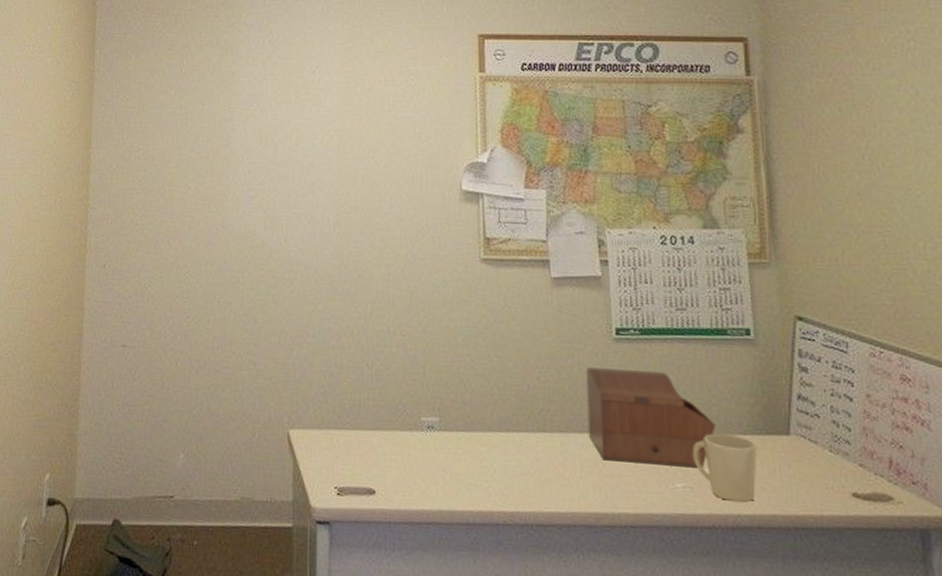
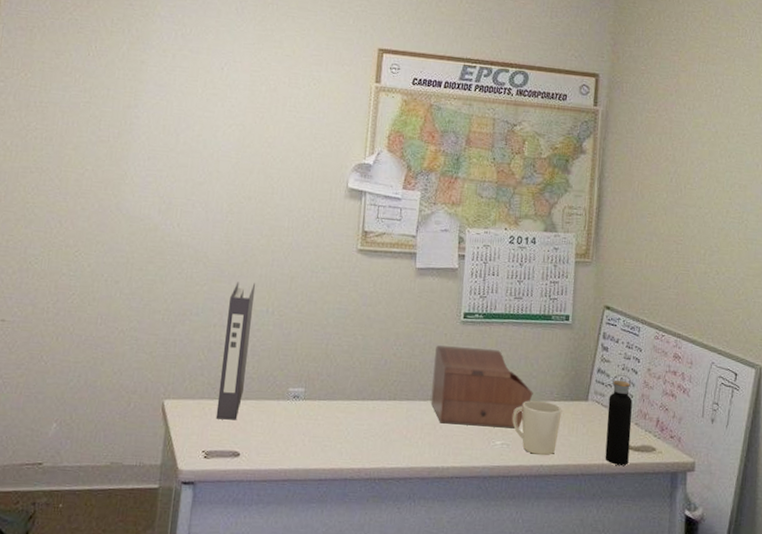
binder: none [345,299,373,453] -> present [215,282,256,420]
water bottle: none [818,401,857,519] -> present [605,374,633,466]

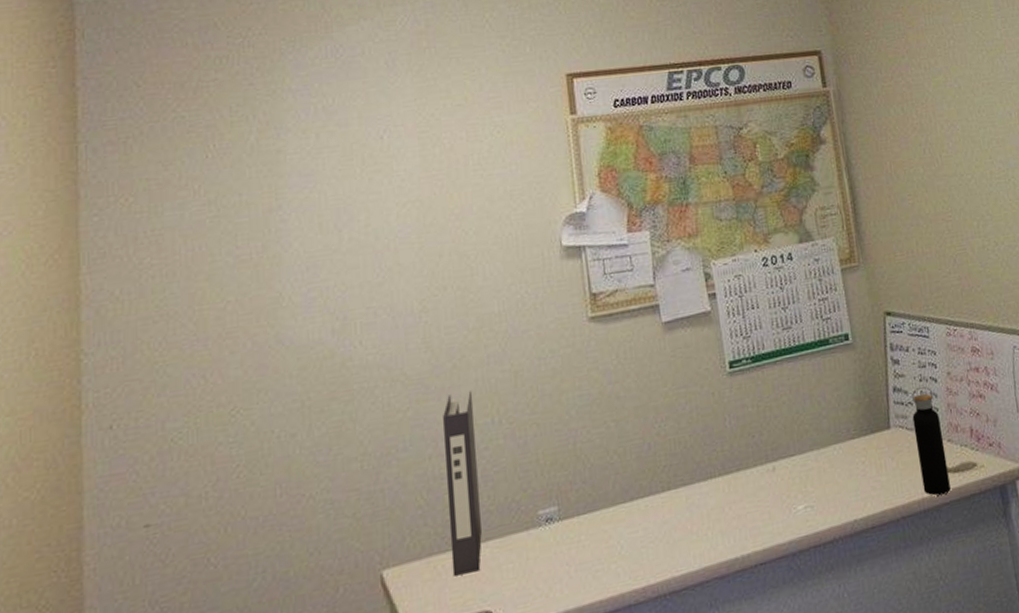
sewing box: present [430,345,533,429] -> none [704,396,828,503]
mug: present [512,400,562,456] -> none [810,442,867,510]

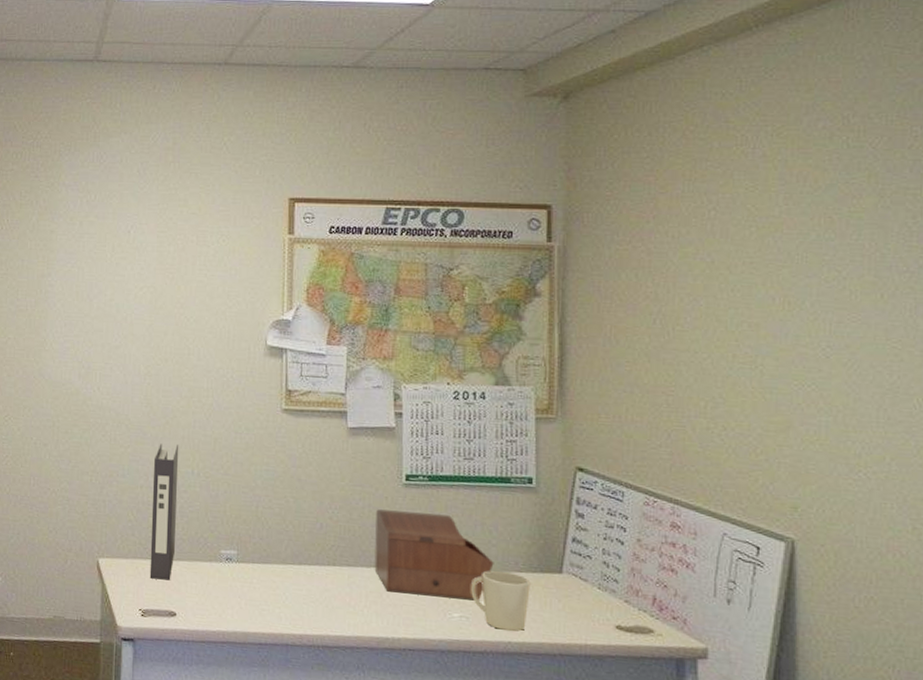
sewing box: none [704,396,828,503] -> present [374,509,494,601]
mug: none [810,442,867,510] -> present [471,570,531,632]
water bottle: present [912,386,951,496] -> none [588,544,620,648]

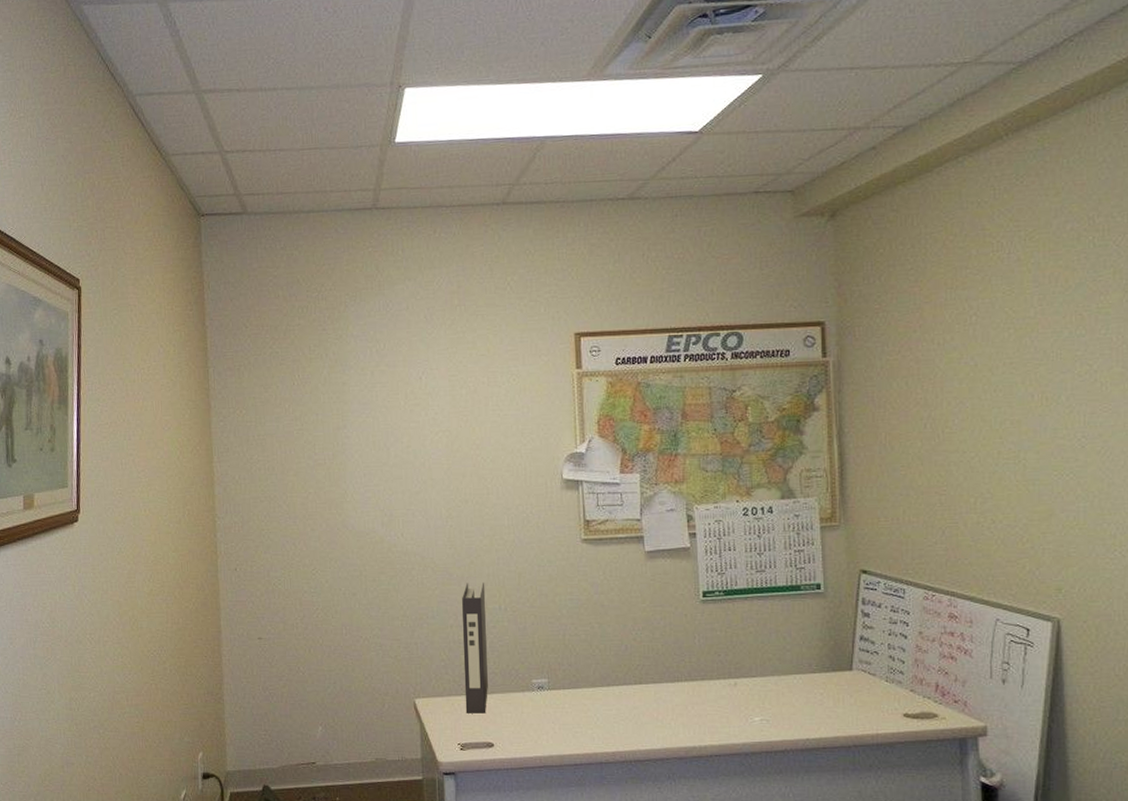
sewing box: present [374,509,494,601] -> none [677,626,789,704]
mug: present [471,570,531,632] -> none [769,673,824,729]

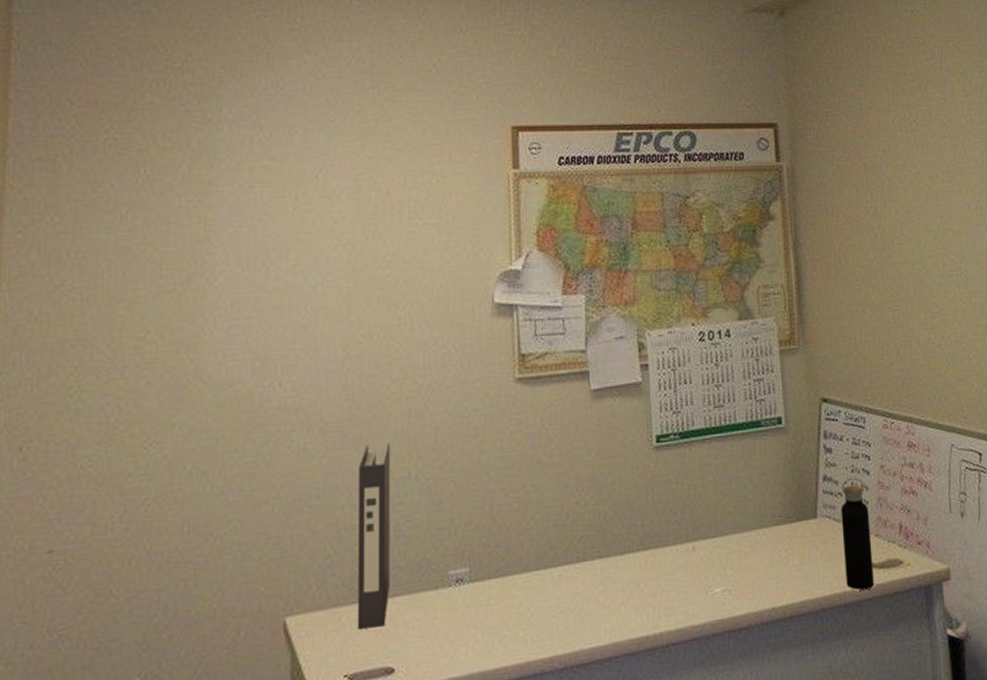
water bottle: none [876,639,907,734] -> present [841,477,874,591]

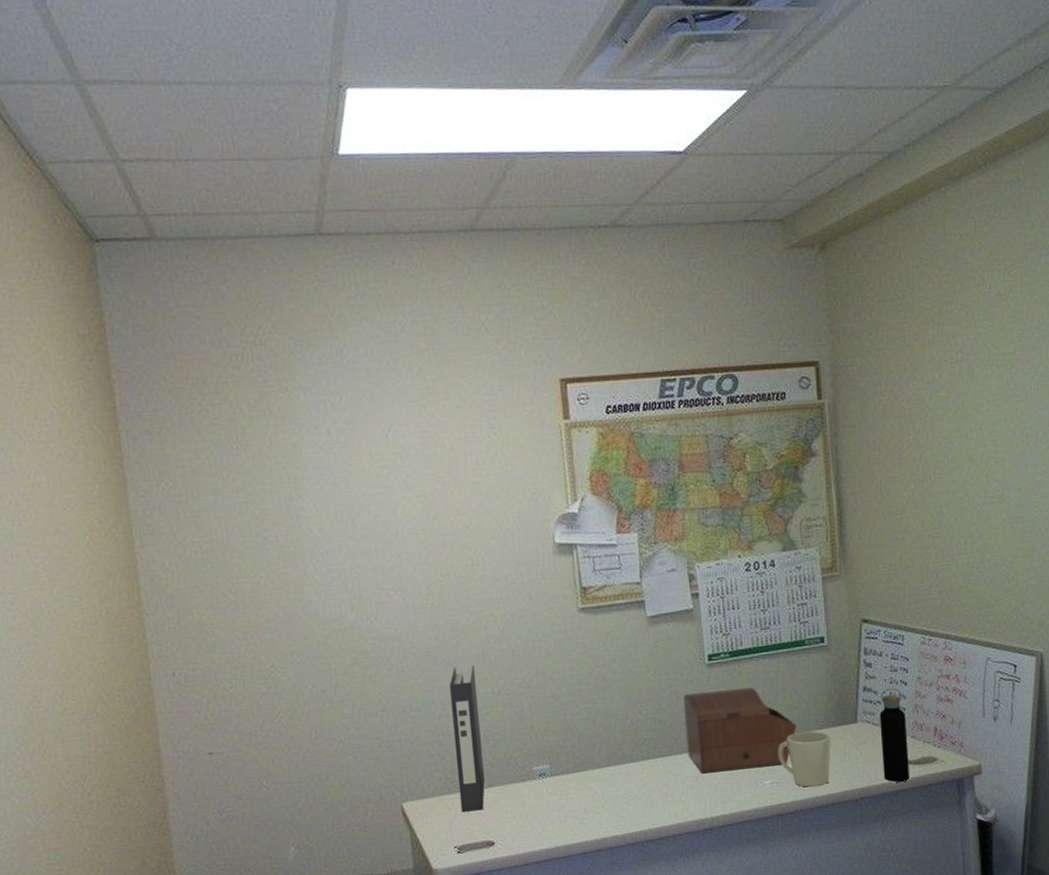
sewing box: none [627,475,752,580] -> present [683,687,797,774]
mug: none [731,527,789,597] -> present [778,731,831,788]

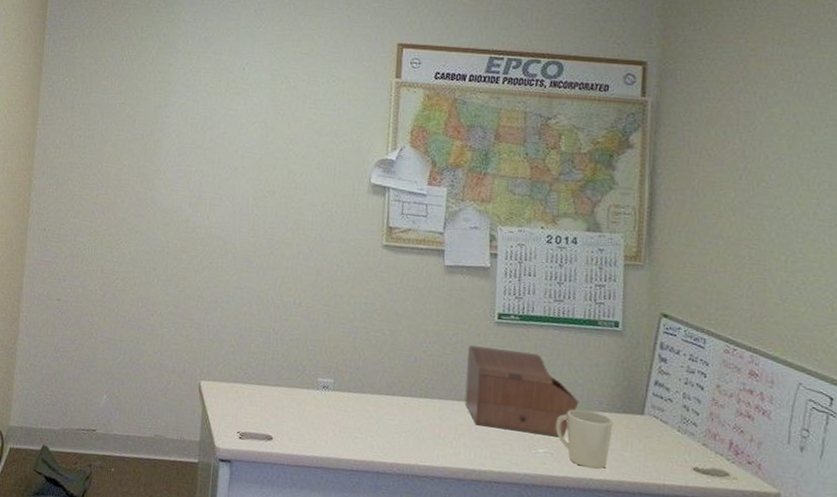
binder: present [449,665,485,812] -> none [248,273,283,405]
water bottle: present [879,688,910,783] -> none [666,388,699,489]

